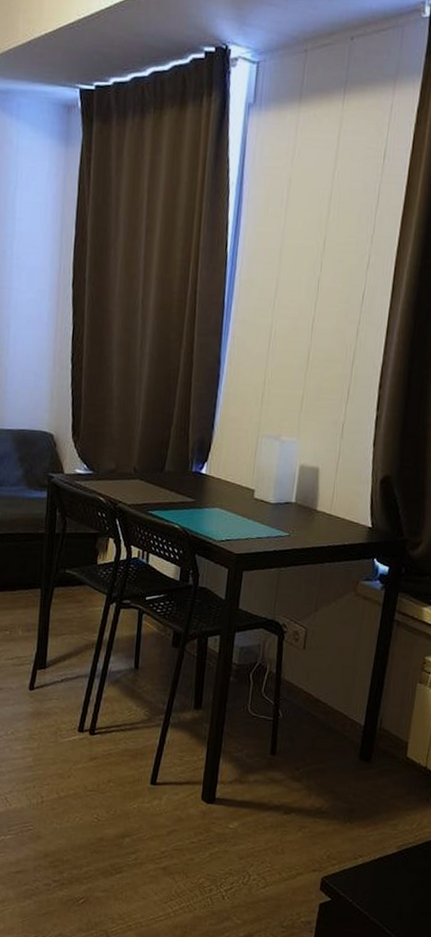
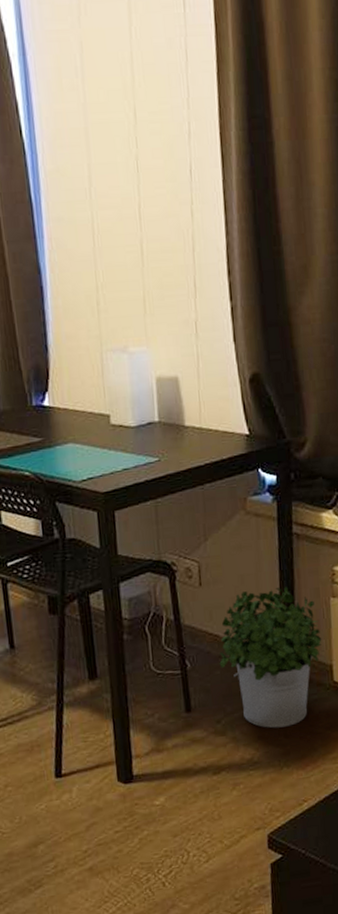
potted plant: none [307,662,403,788] -> present [219,586,322,729]

